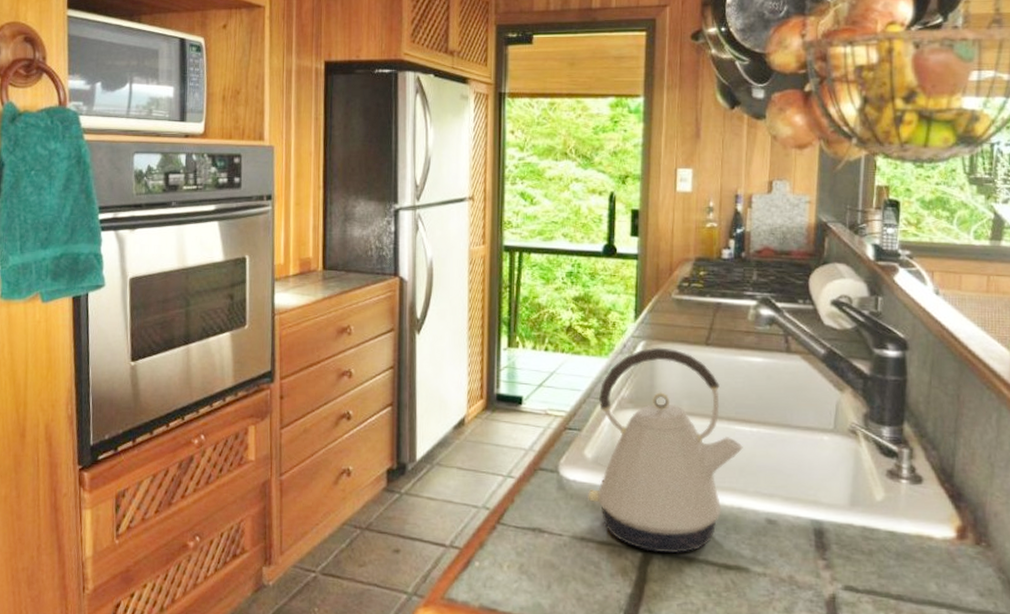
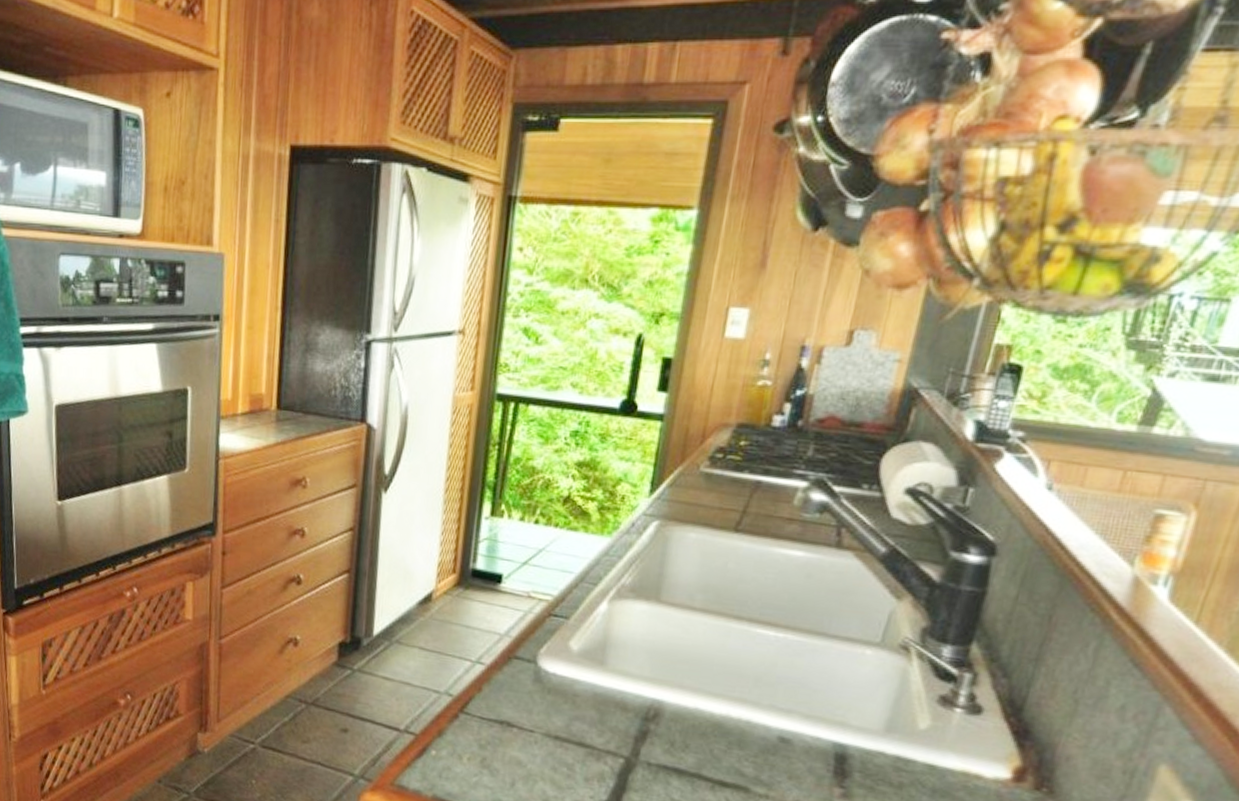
kettle: present [588,347,743,554] -> none [568,529,763,765]

